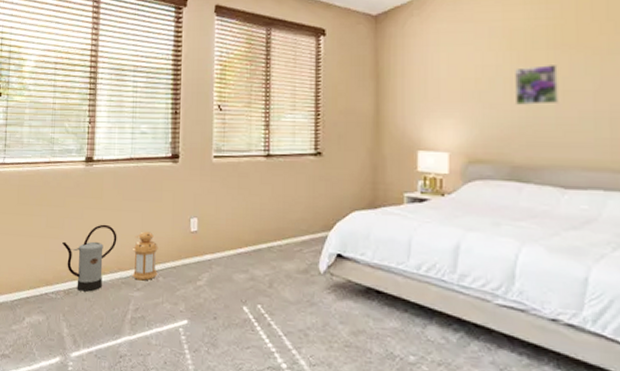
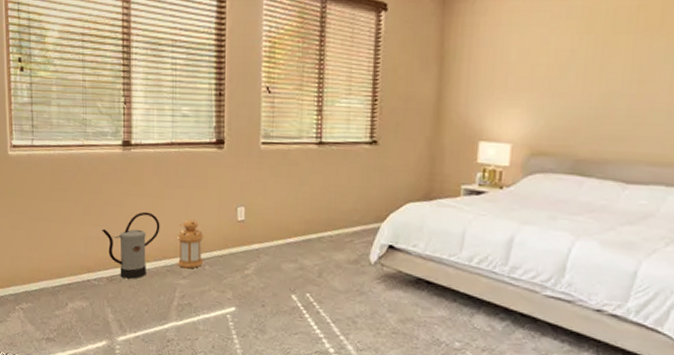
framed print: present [515,65,558,105] -> none [587,51,637,95]

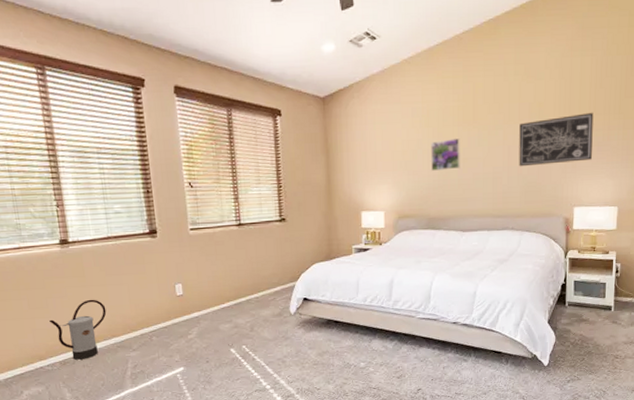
lantern: present [177,219,204,269] -> none [123,300,151,343]
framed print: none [587,51,637,95] -> present [431,138,460,171]

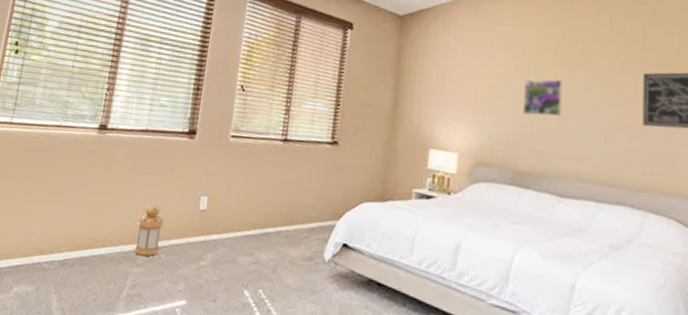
watering can: present [49,299,107,360] -> none [63,194,123,265]
lantern: none [123,300,151,343] -> present [133,205,164,257]

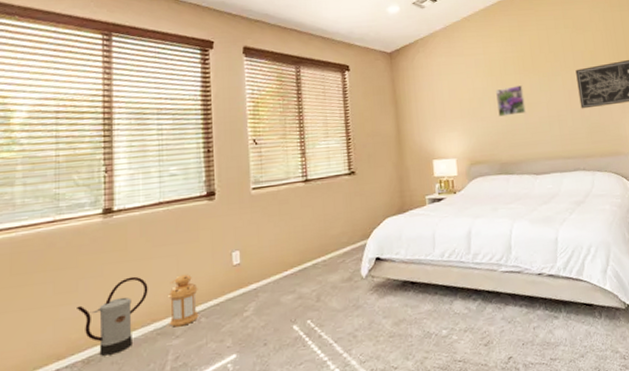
watering can: none [63,194,123,265] -> present [77,276,148,356]

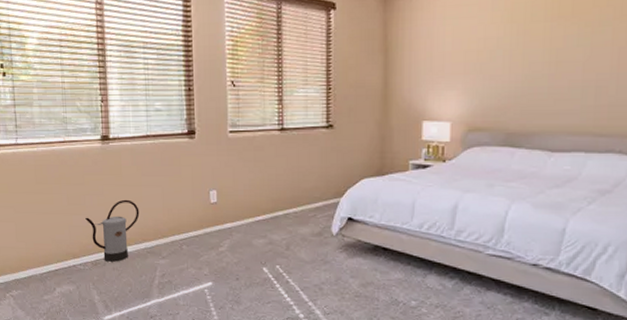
lantern: present [168,274,199,327] -> none [156,204,181,250]
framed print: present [496,85,526,117] -> none [513,37,553,76]

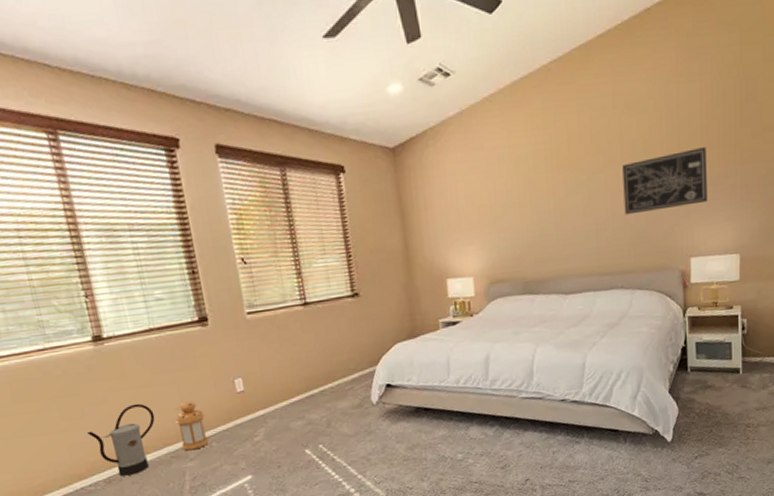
lantern: none [156,204,181,250] -> present [174,401,210,451]

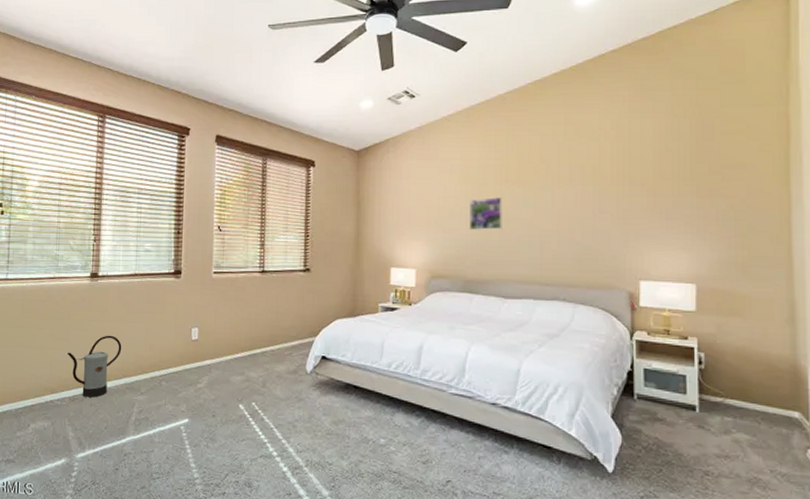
lantern: present [174,401,210,451] -> none [136,341,161,386]
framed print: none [522,186,558,226] -> present [470,197,502,230]
wall art: present [622,146,707,215] -> none [570,176,659,232]

